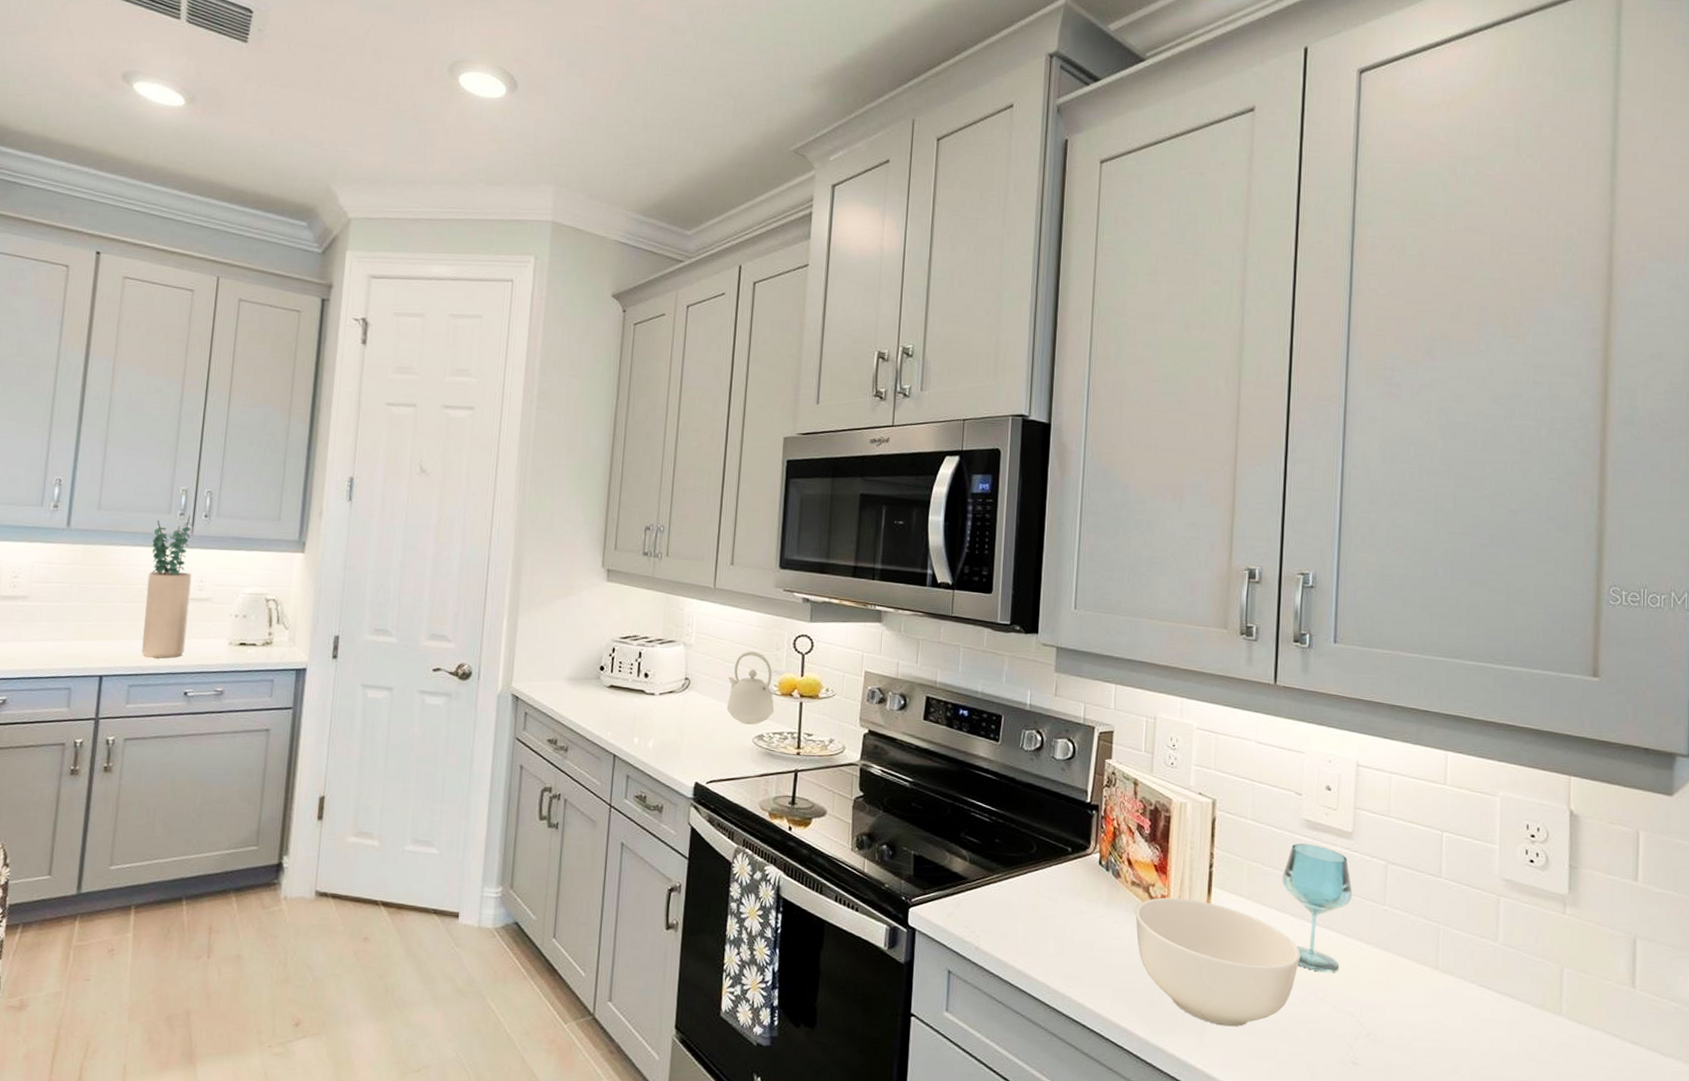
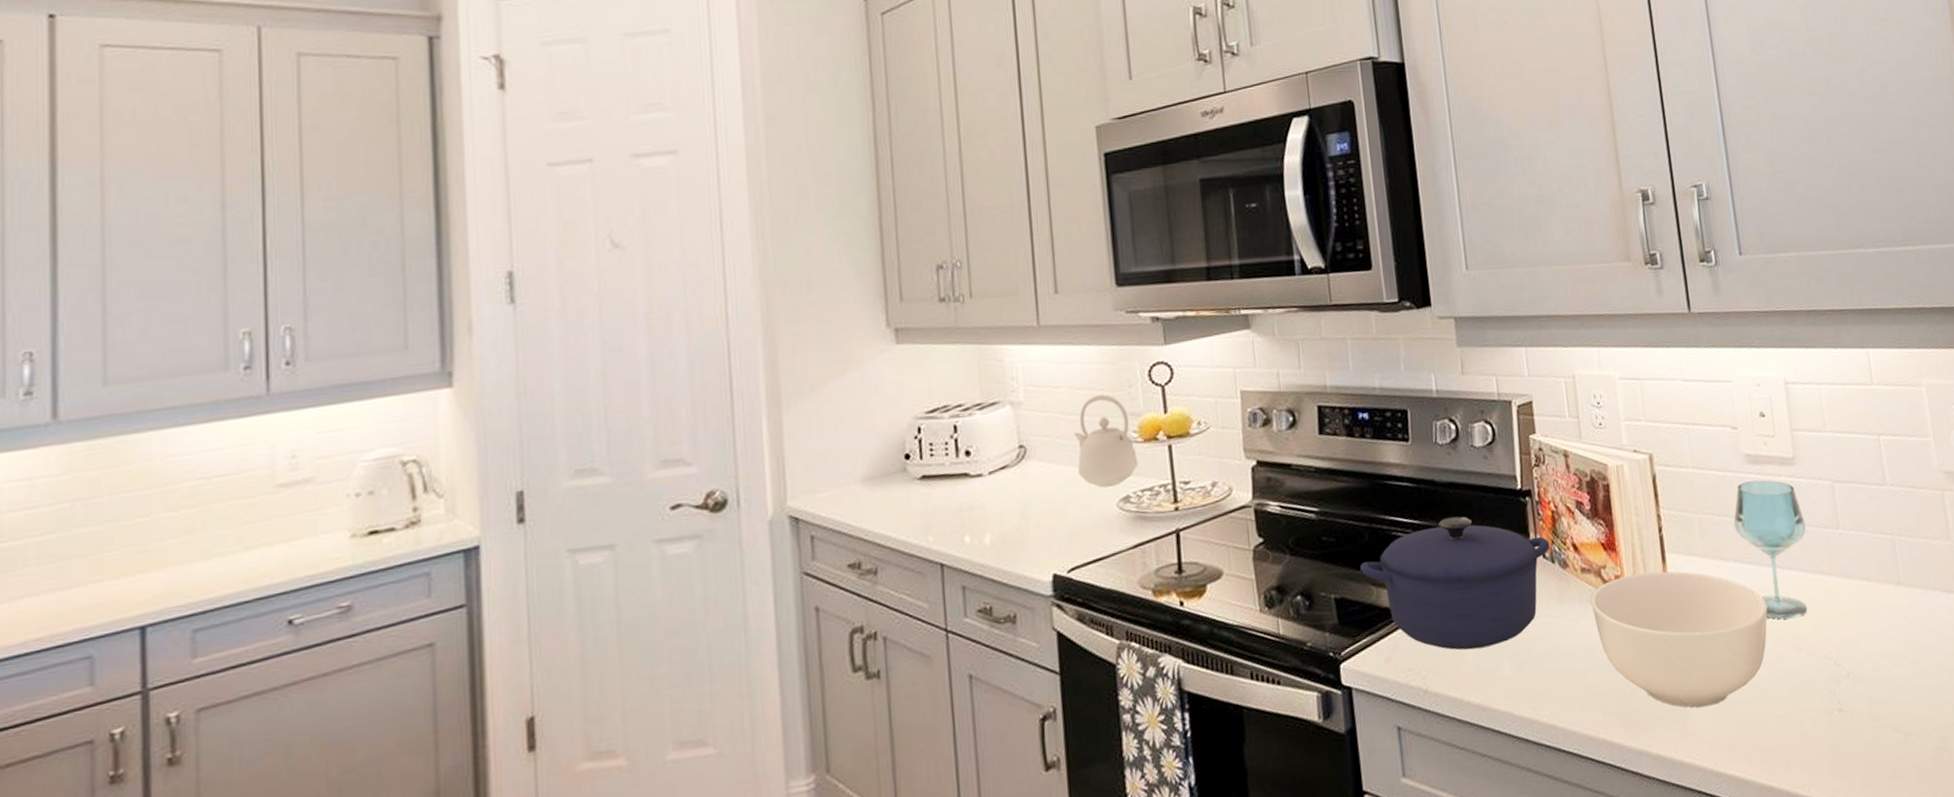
vase: present [141,515,193,659] -> none [203,367,280,584]
cooking pot: none [939,811,1108,926] -> present [1360,516,1550,650]

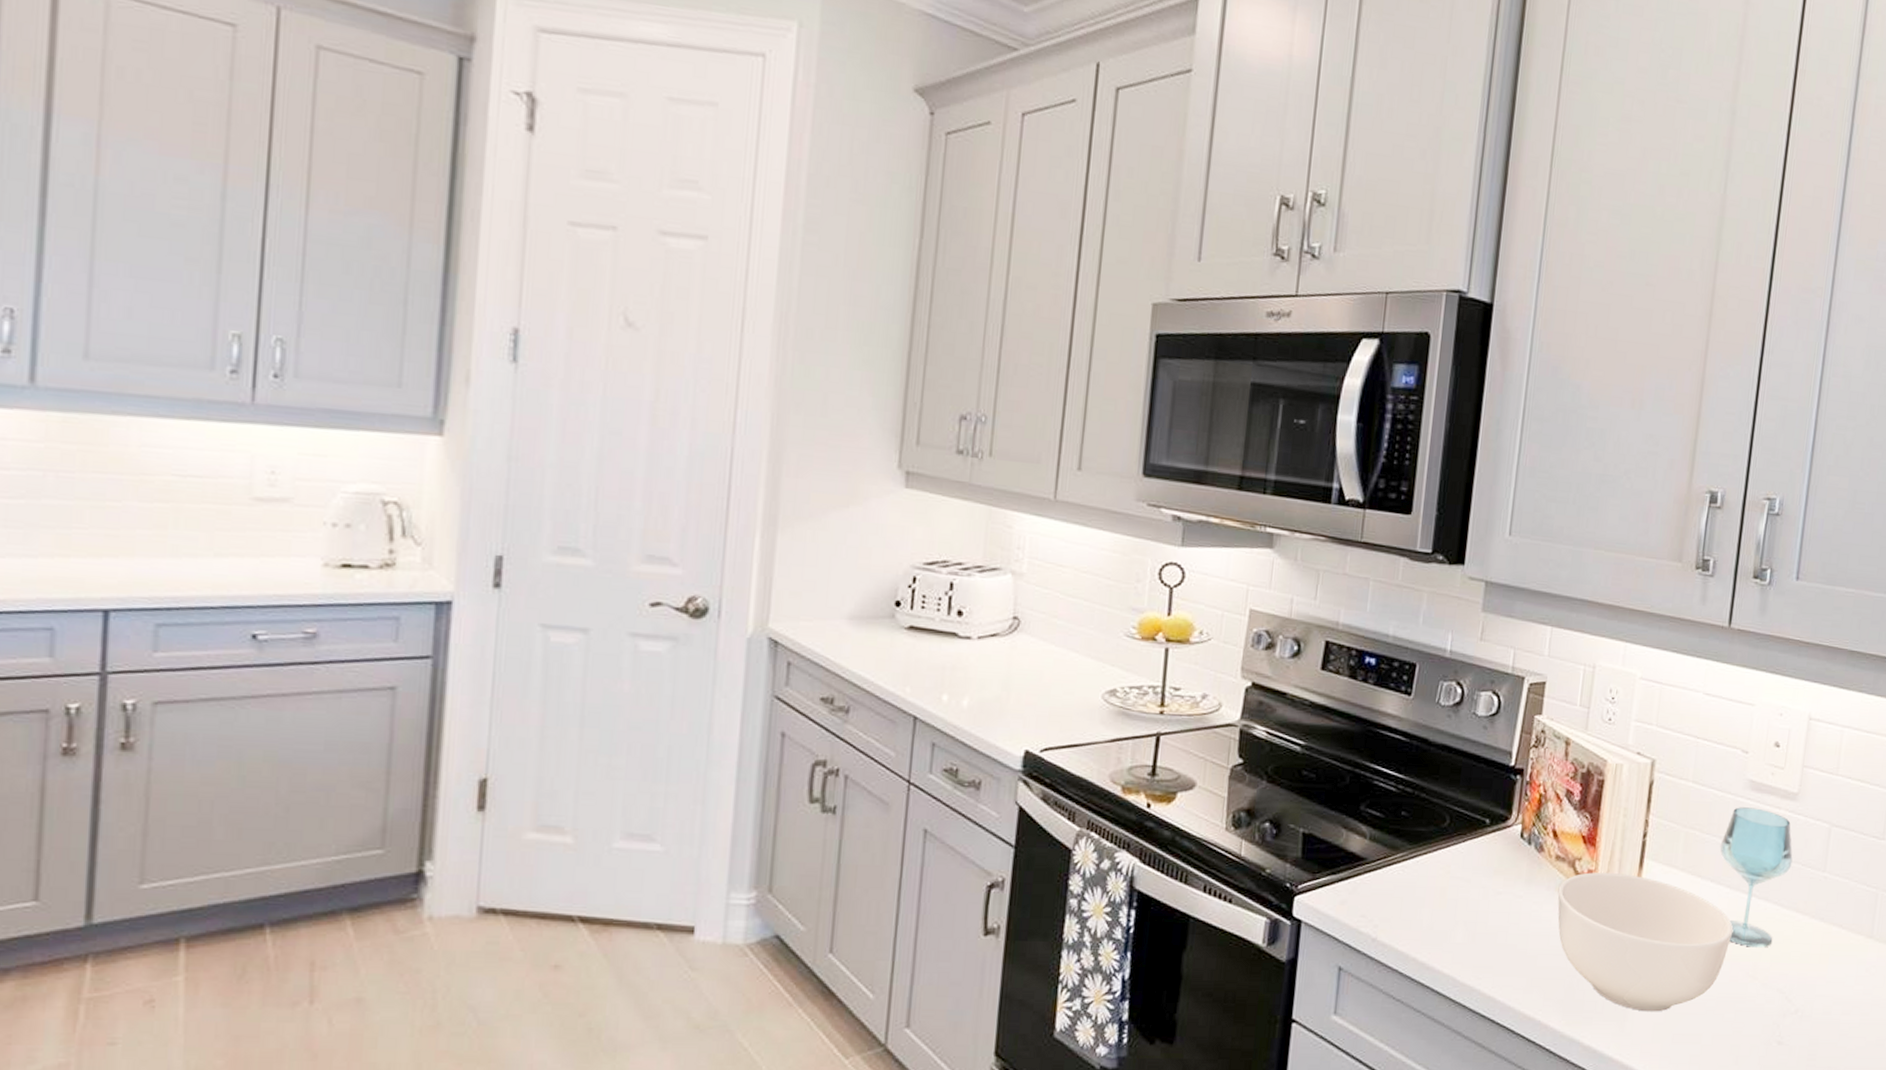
teapot: present [1074,394,1139,488] -> none [1068,583,1132,677]
cooking pot: present [1360,516,1550,650] -> none [1335,778,1531,911]

